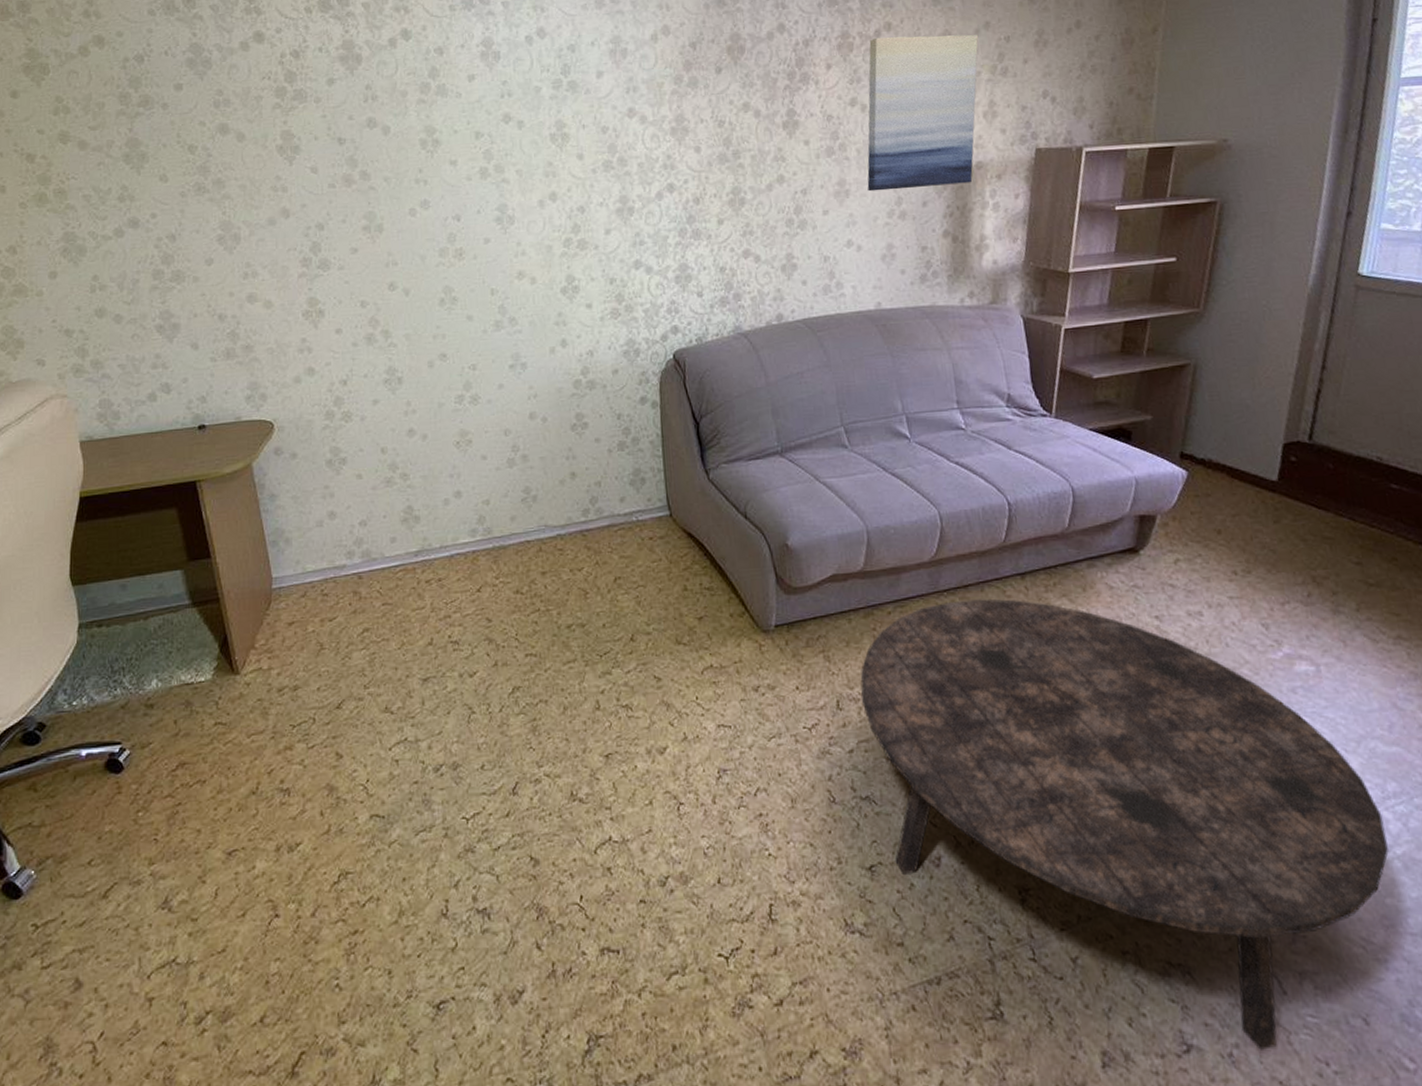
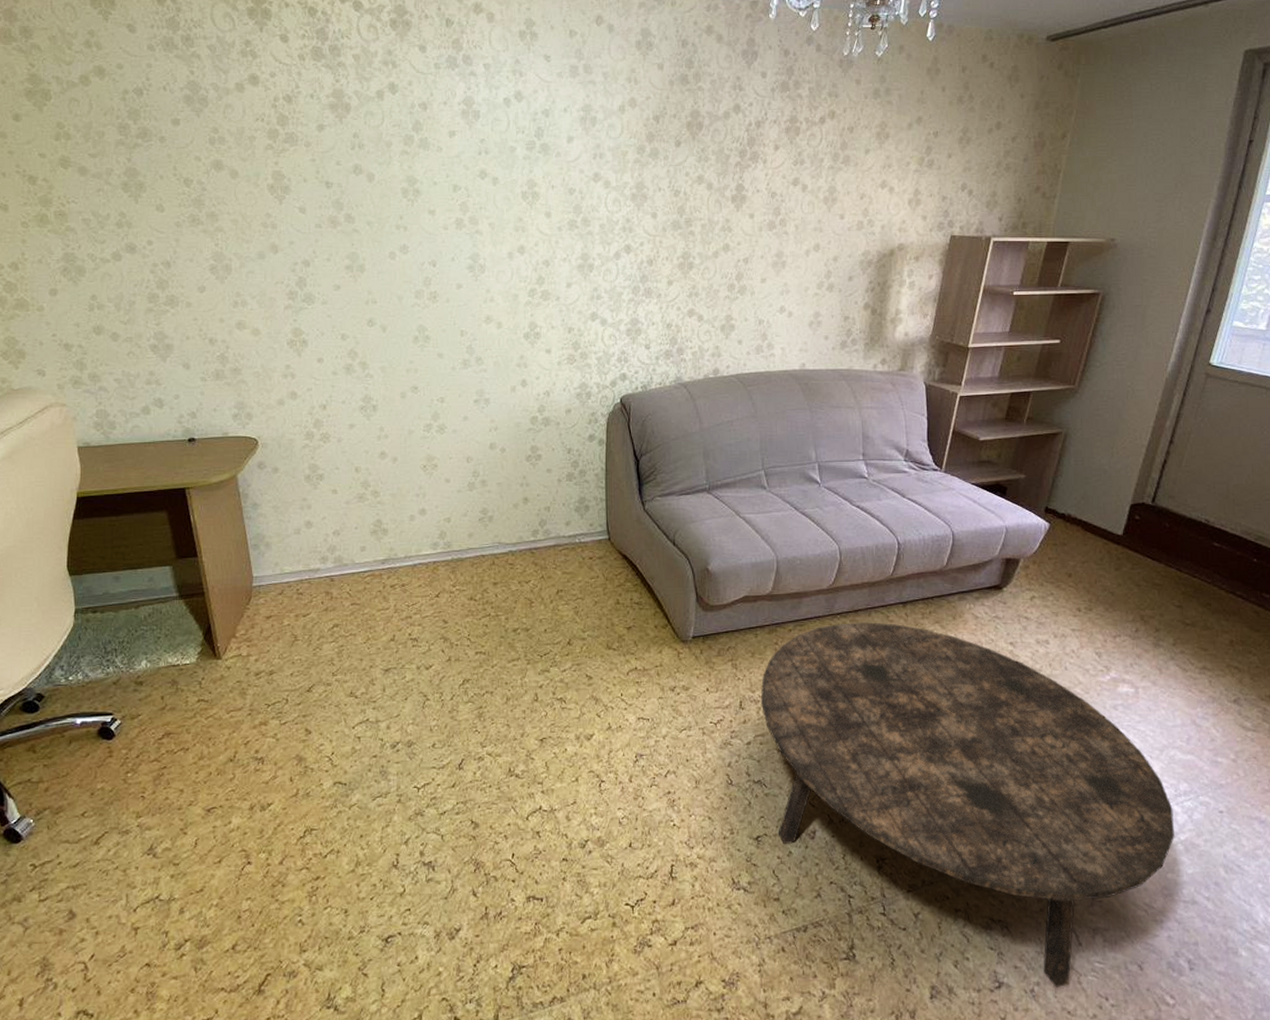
wall art: present [867,34,979,192] -> none [802,124,911,264]

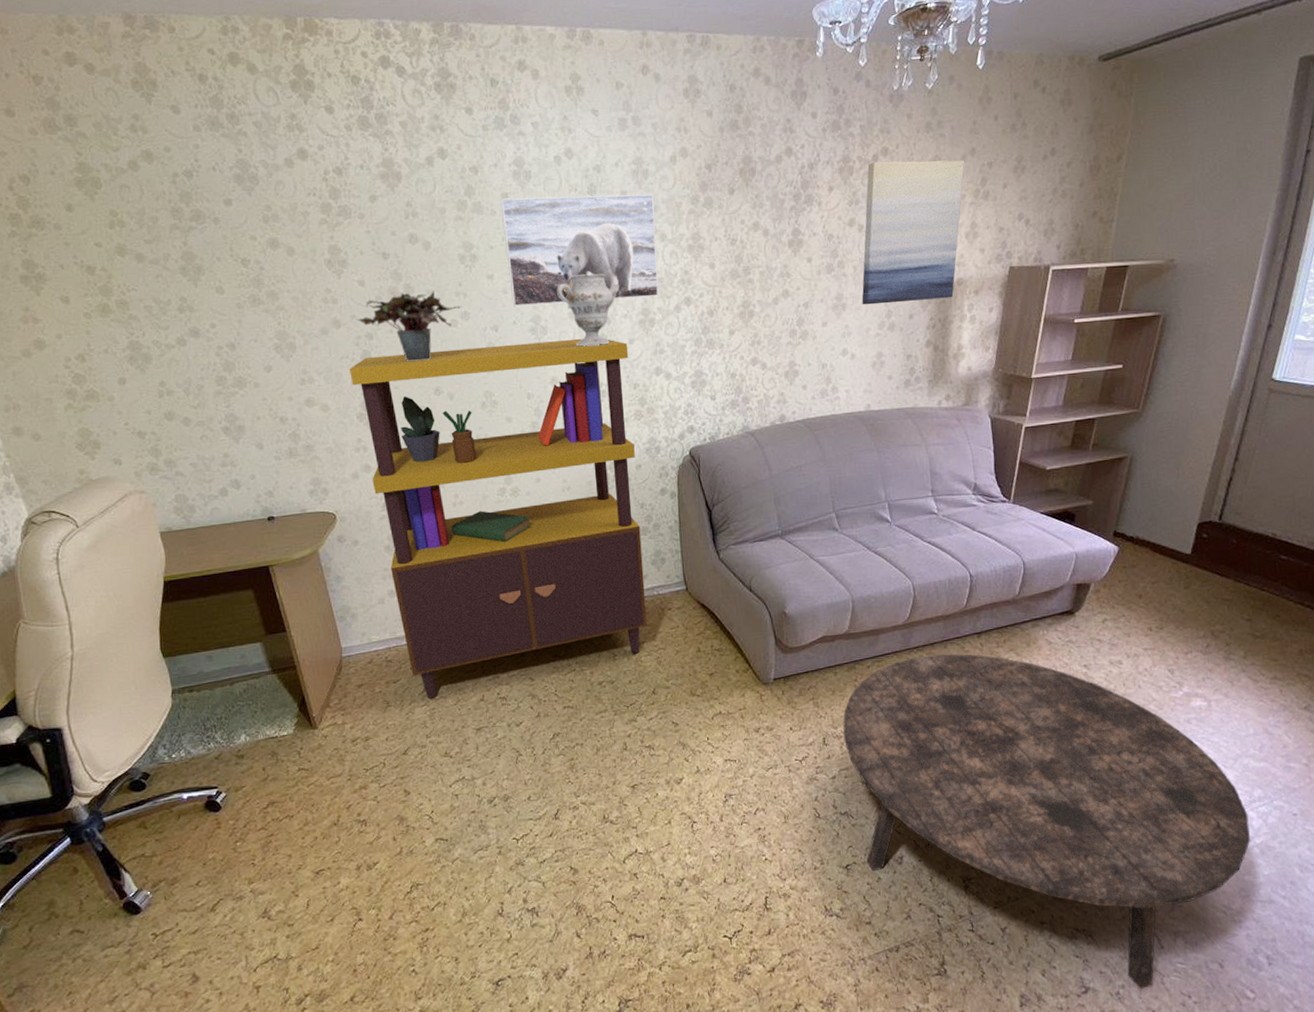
bookcase: none [284,279,567,635] -> present [349,338,647,699]
potted plant: none [294,222,401,292] -> present [356,291,462,362]
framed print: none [447,136,600,243] -> present [500,193,659,307]
decorative vase: none [498,216,560,287] -> present [557,273,619,347]
wall art: none [802,124,911,264] -> present [861,160,965,305]

